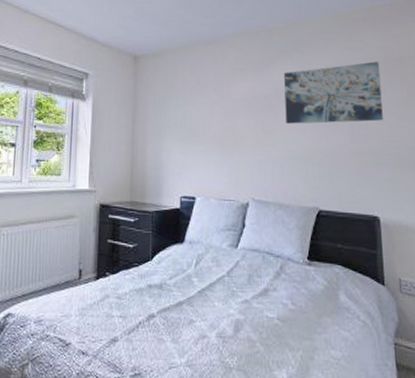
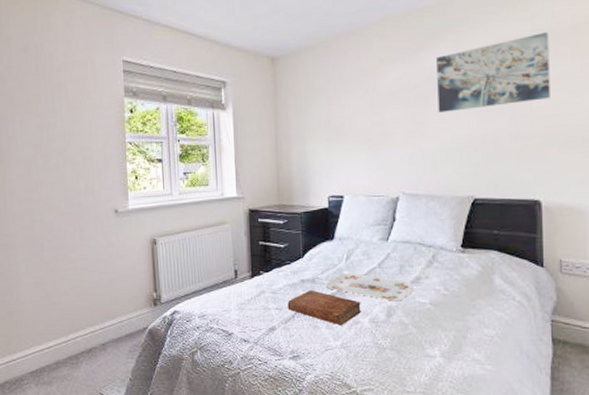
bible: none [132,296,208,340] -> present [287,290,361,326]
serving tray: none [173,280,262,315] -> present [325,273,414,301]

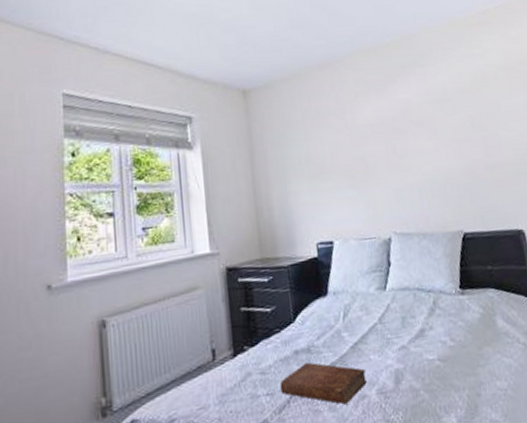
serving tray: present [325,273,414,301] -> none [322,333,420,363]
wall art: present [436,32,550,112] -> none [408,67,513,145]

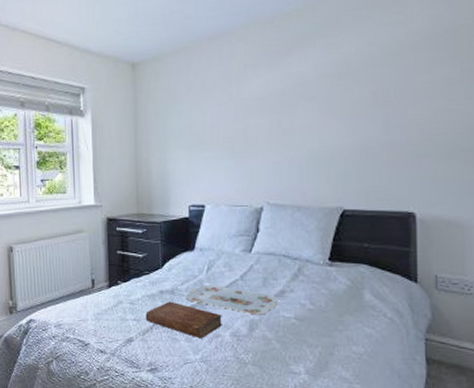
serving tray: none [322,333,420,363] -> present [185,285,278,315]

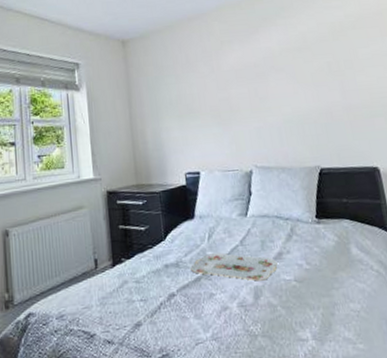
bible: present [145,301,222,339] -> none [152,275,229,314]

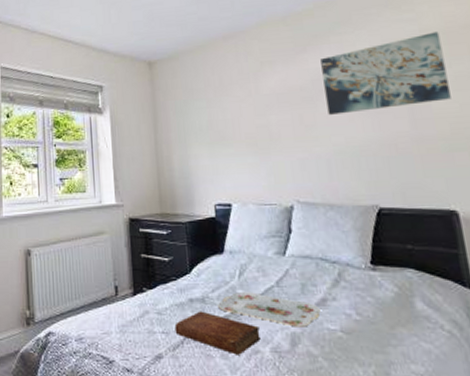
bible: none [152,275,229,314] -> present [174,311,261,355]
wall art: none [270,17,370,88] -> present [320,32,451,115]

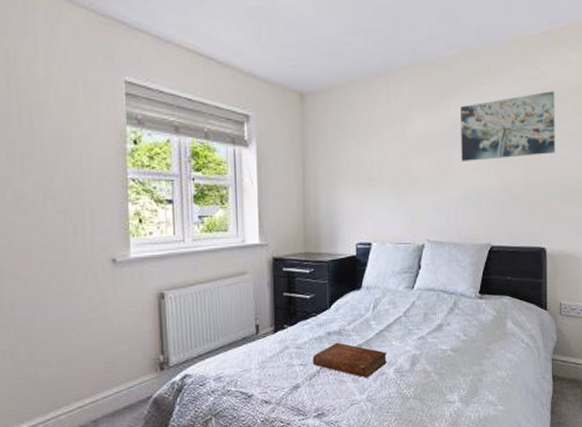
serving tray: present [216,292,321,327] -> none [351,322,437,350]

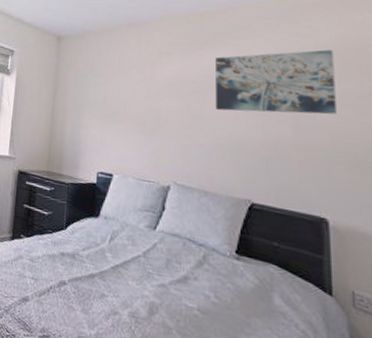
bible: present [312,342,387,378] -> none [43,265,121,313]

